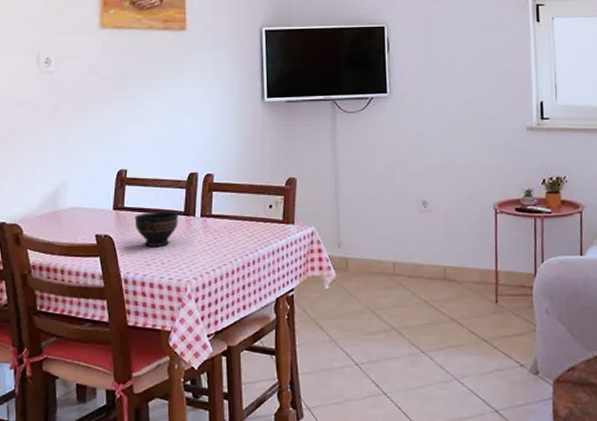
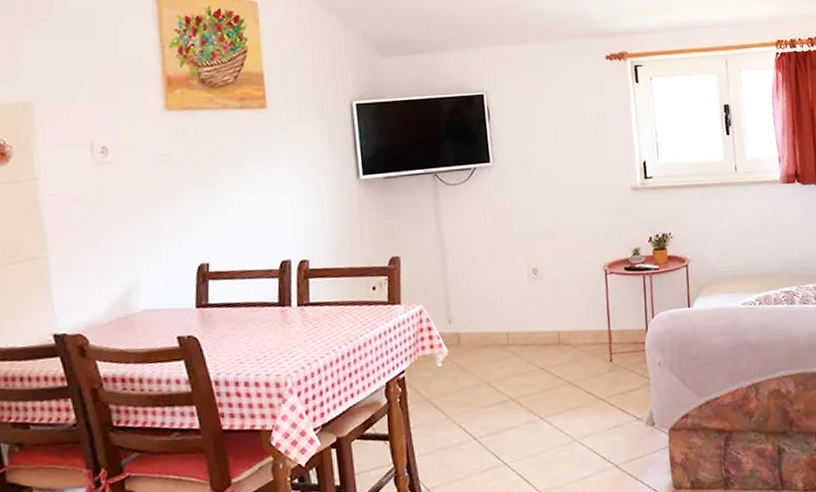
bowl: present [134,212,179,247] -> none [222,304,273,344]

